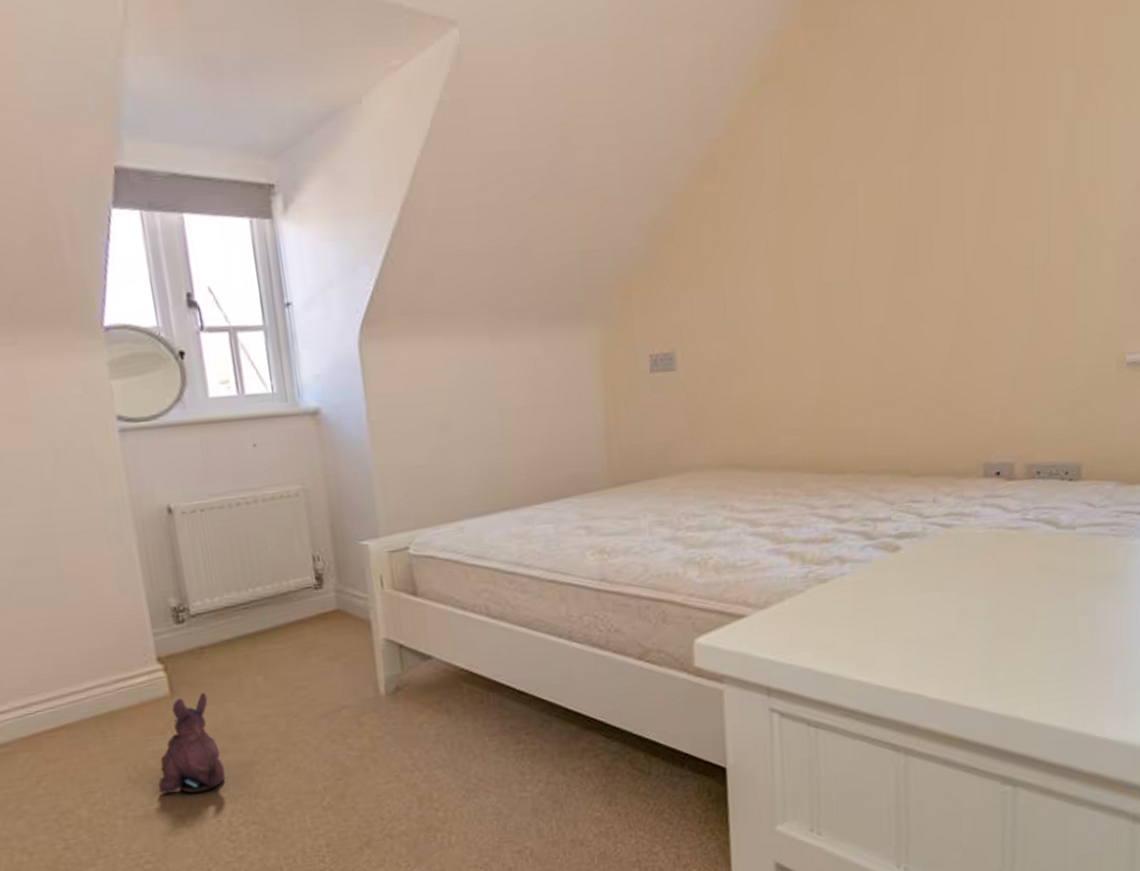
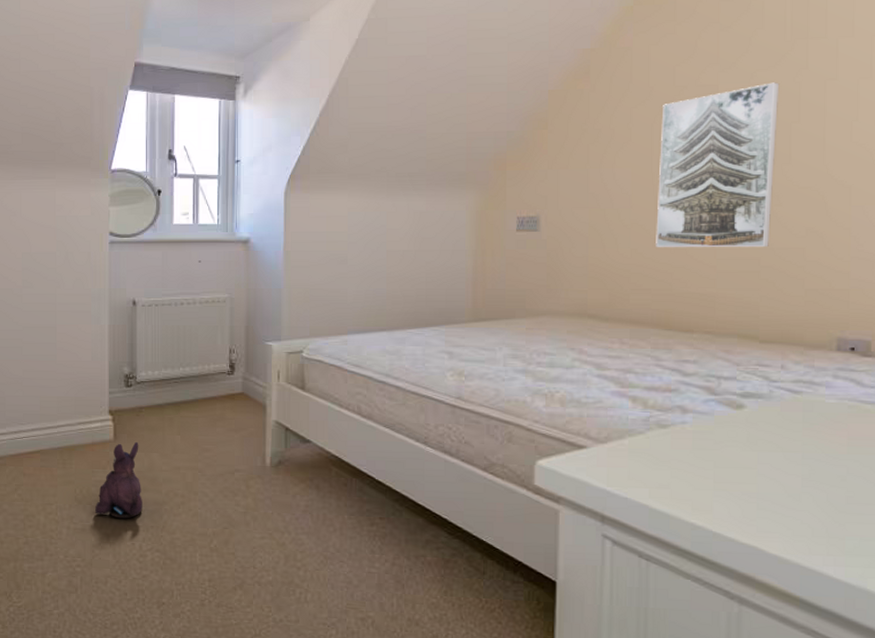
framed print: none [799,177,918,379] -> present [656,82,780,248]

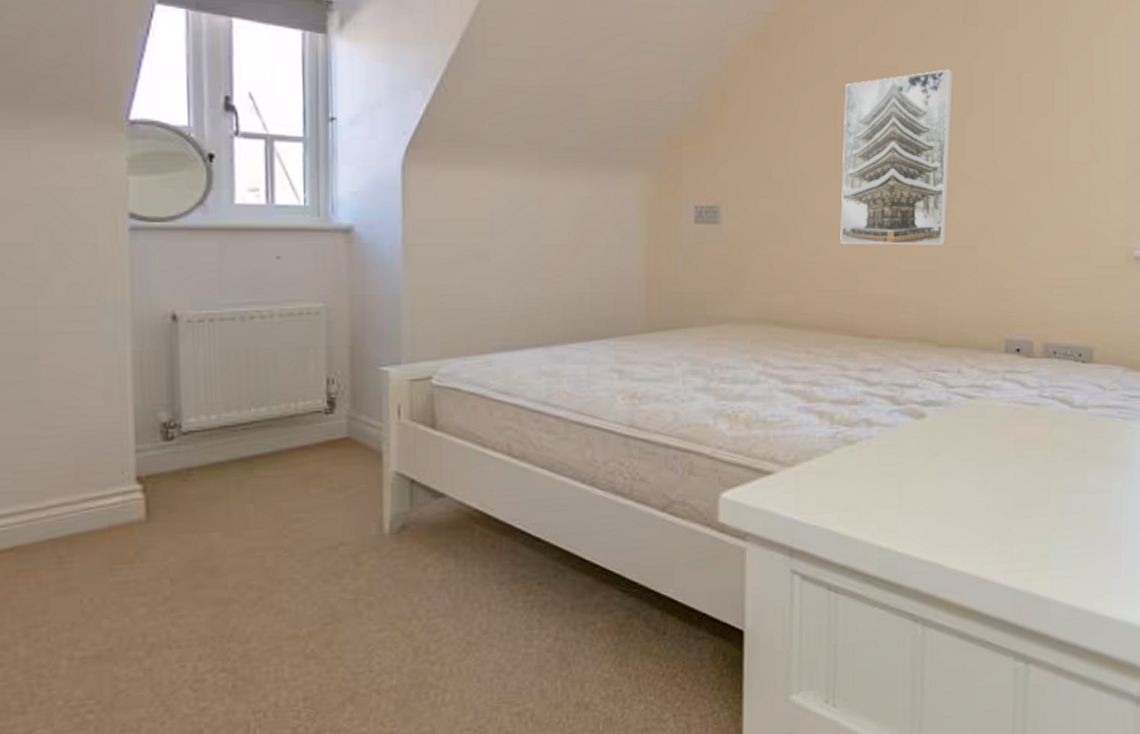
plush toy: present [94,441,142,519] -> none [115,518,197,633]

